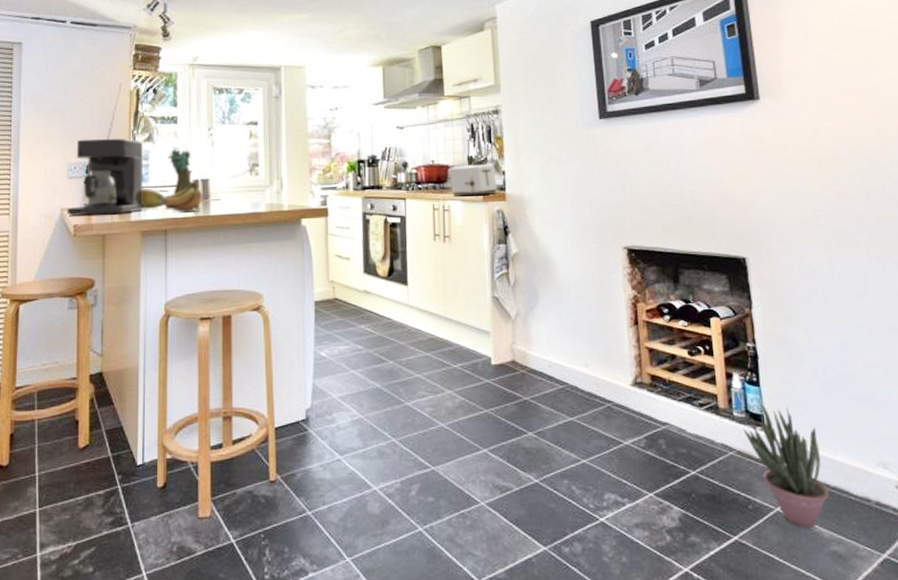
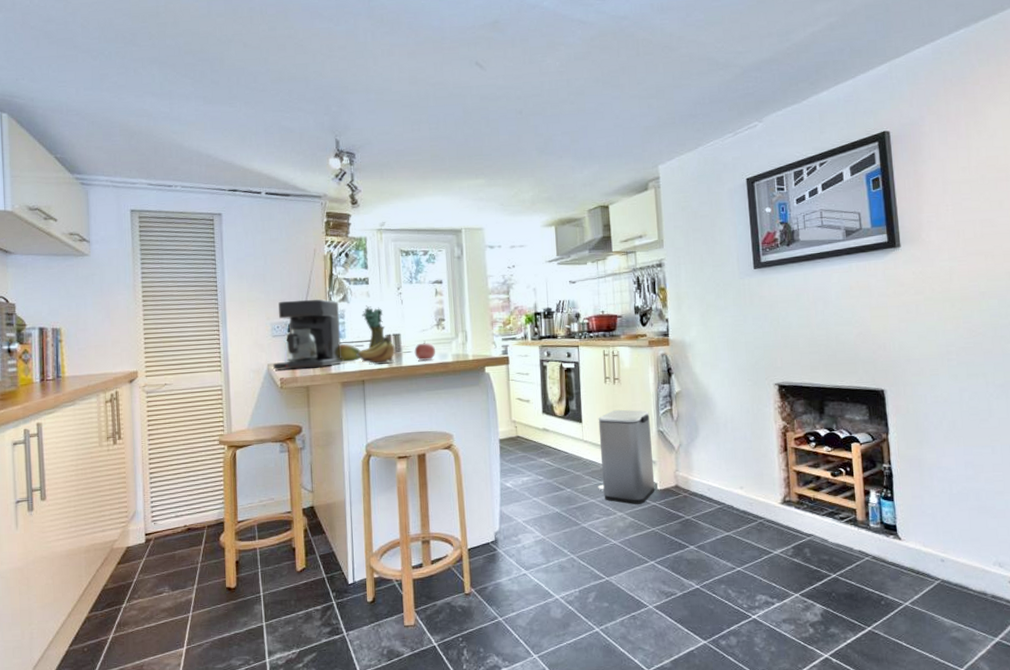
fruit: none [224,187,248,210] -> present [414,340,436,361]
pedal bin: none [424,271,489,381] -> present [598,409,655,504]
toaster: present [449,163,497,197] -> none [617,312,661,343]
potted plant: present [743,402,829,528] -> none [878,515,952,619]

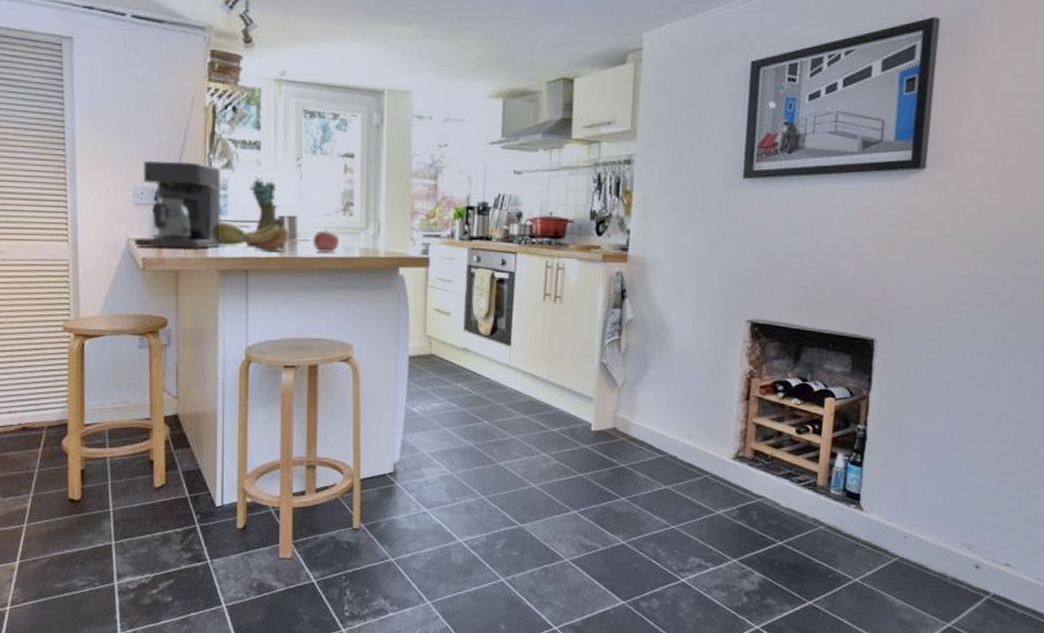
pedal bin: present [598,409,655,504] -> none [521,333,593,445]

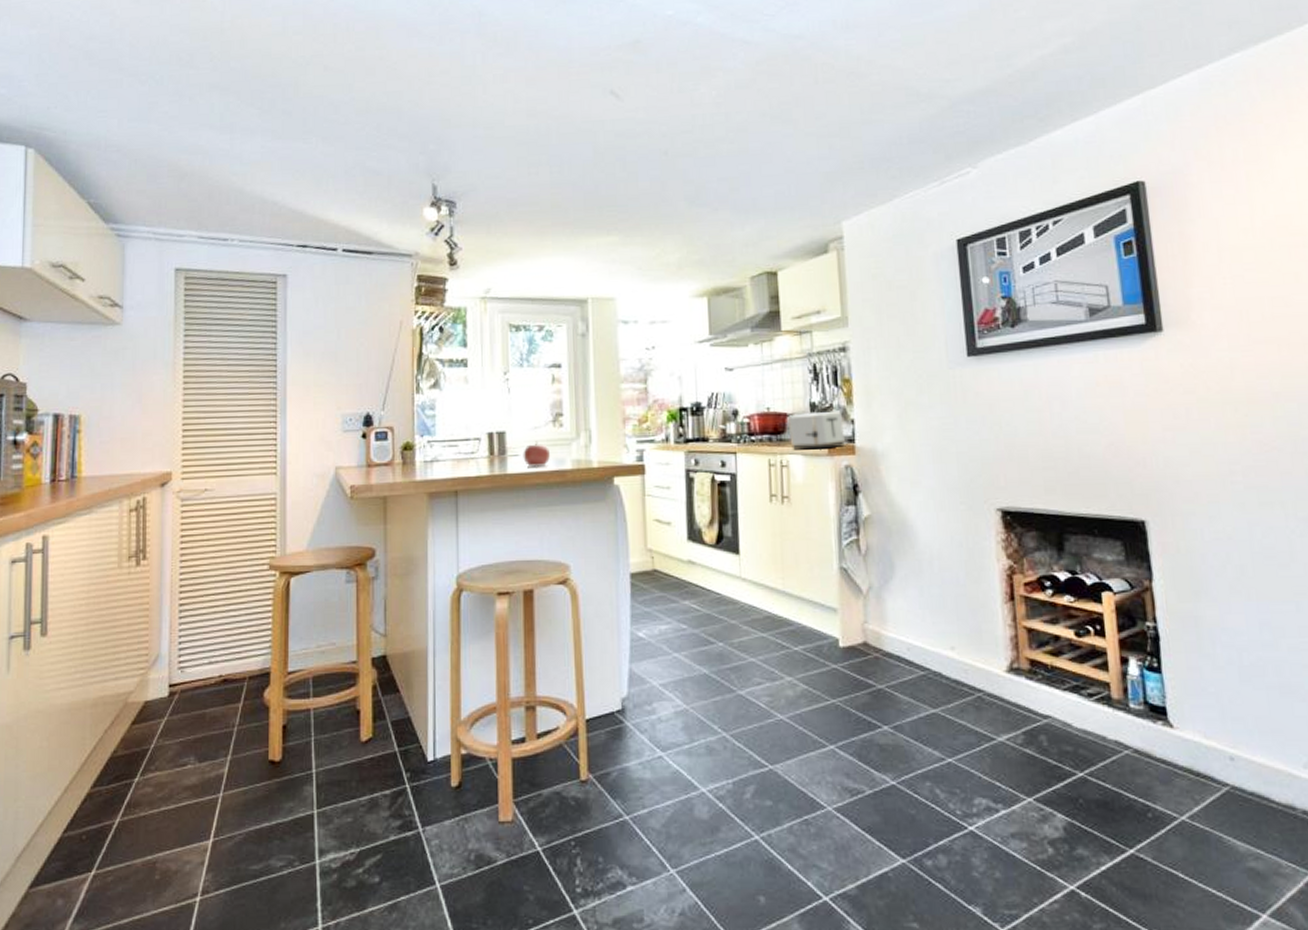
coffee maker: present [134,160,223,249] -> none [342,384,432,475]
fruit: present [219,221,245,246] -> none [427,442,454,468]
fruit: present [240,216,289,252] -> none [448,433,499,471]
vase: present [249,177,278,231] -> none [457,394,487,449]
toaster: none [568,220,620,255] -> present [787,410,845,450]

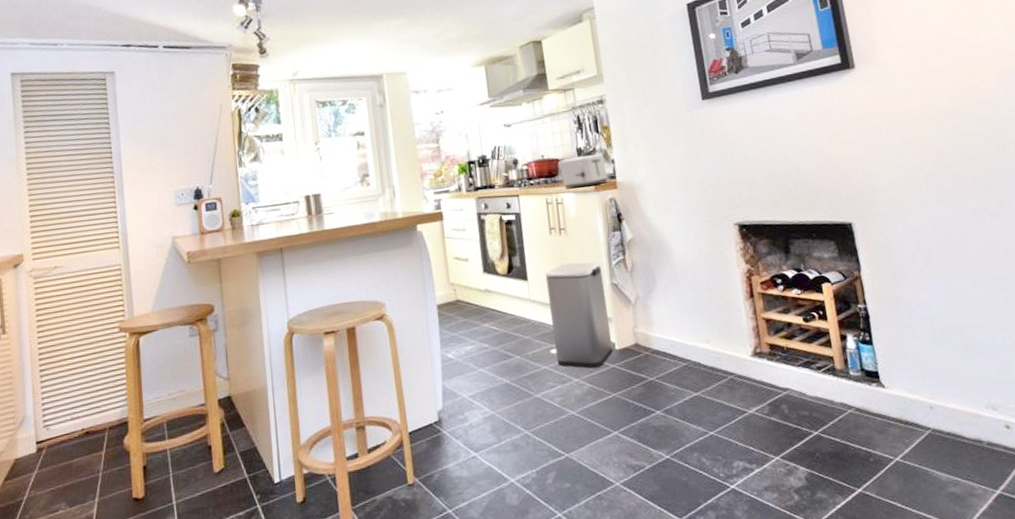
fruit: present [523,441,551,467] -> none [337,199,362,223]
pedal bin: none [759,538,836,666] -> present [545,262,613,369]

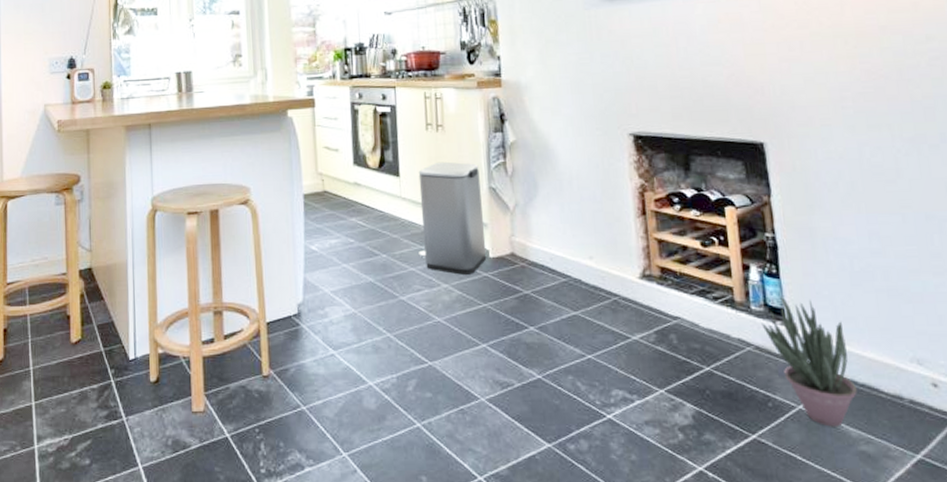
toaster: present [559,153,608,189] -> none [440,48,492,84]
potted plant: none [859,360,944,474] -> present [761,295,857,427]

